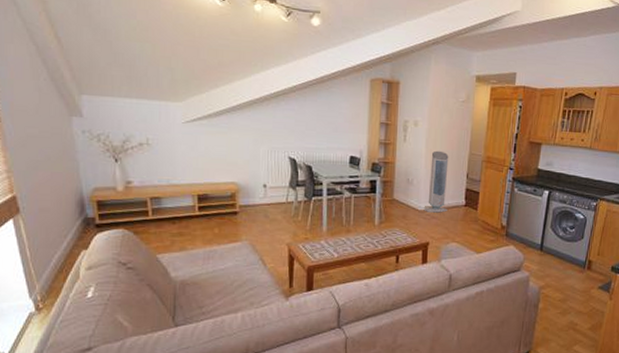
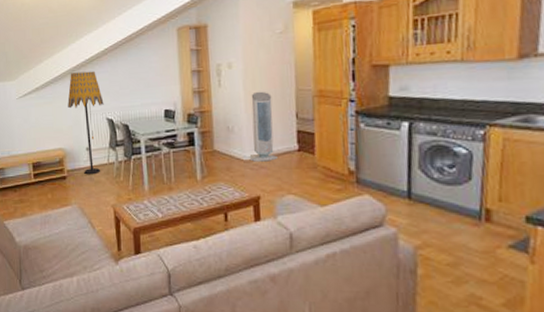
floor lamp: none [246,105,287,212] -> present [67,71,104,175]

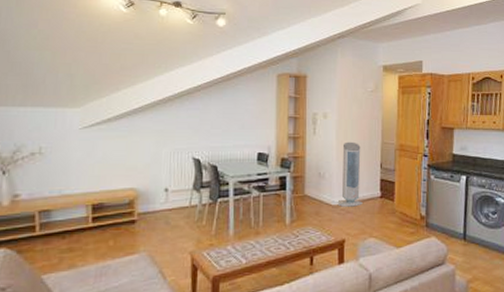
floor lamp: present [67,71,104,175] -> none [147,106,191,219]

